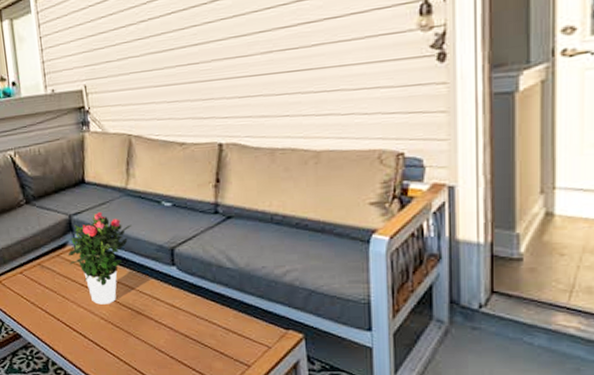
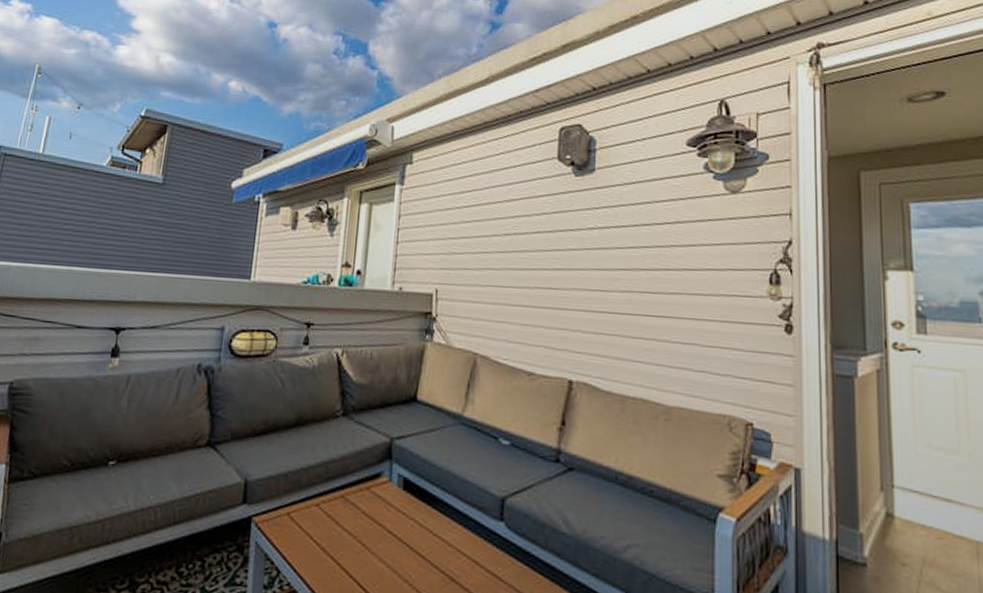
potted flower: present [67,212,132,305] -> none [379,440,461,563]

